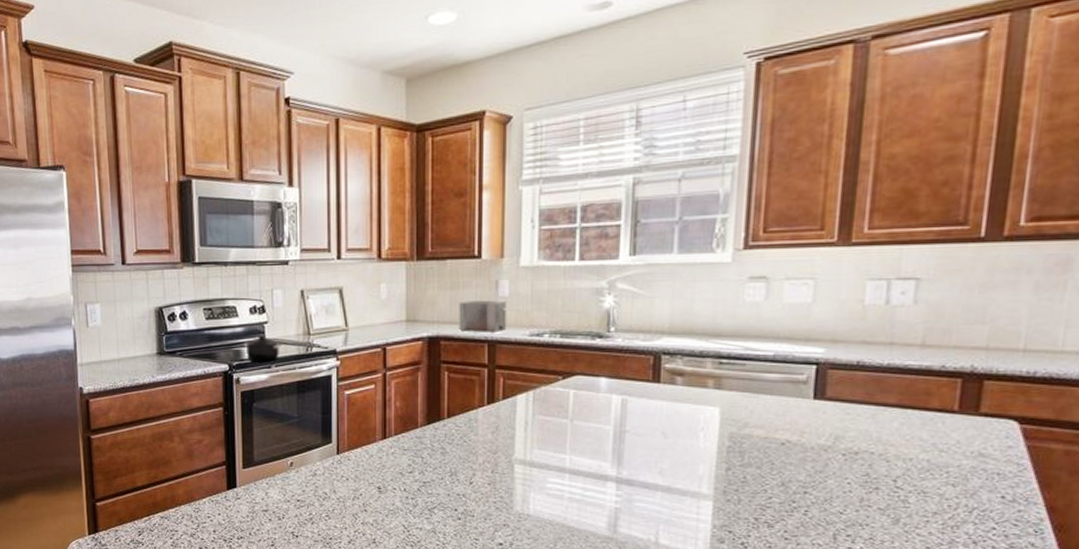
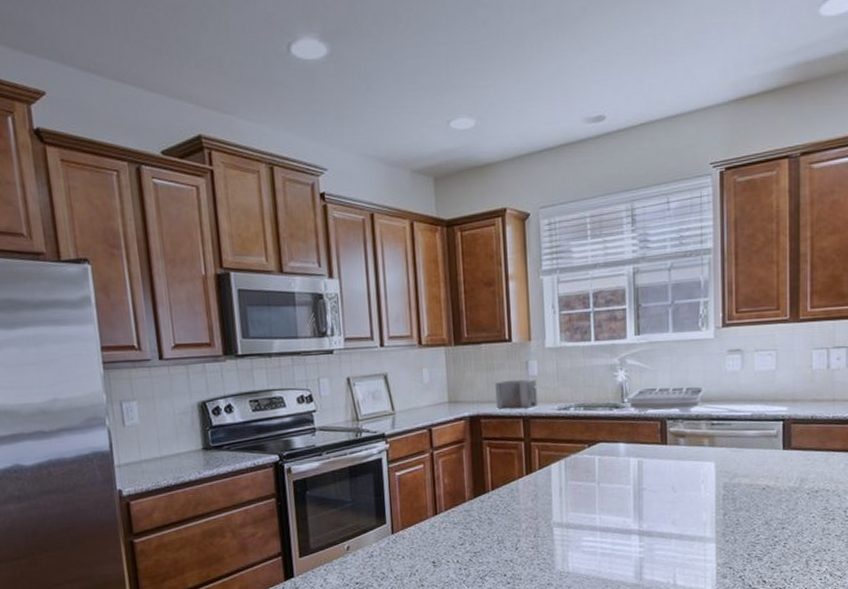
saucepan: present [243,334,283,362] -> none [292,422,333,451]
dish rack: none [613,316,718,348] -> present [626,386,707,413]

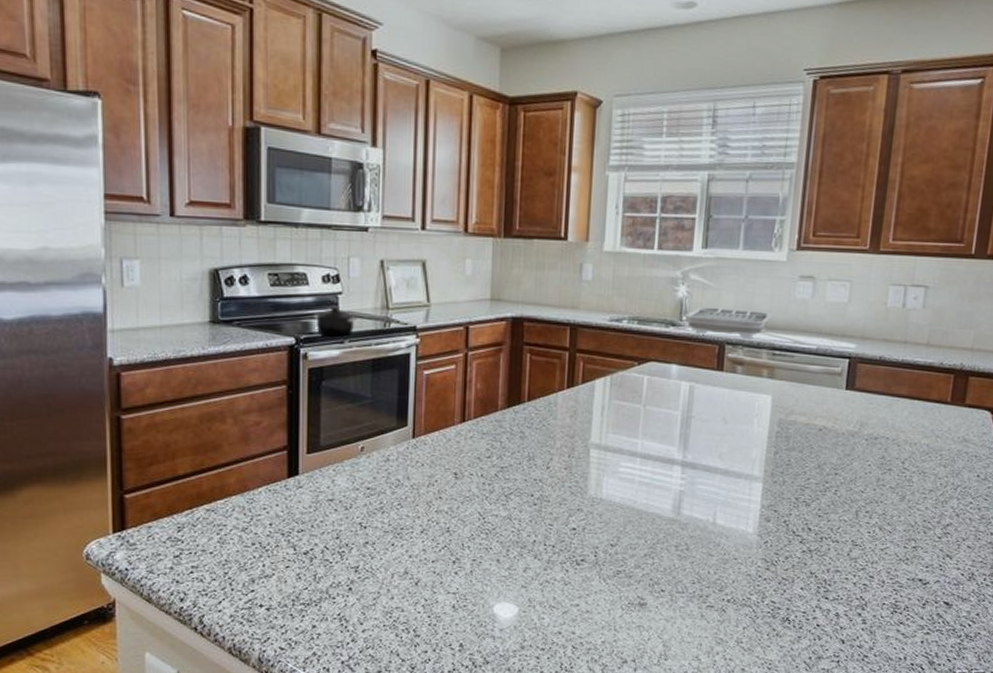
saucepan: none [292,422,333,451] -> present [313,305,358,337]
toaster: present [495,379,538,411] -> none [542,282,590,317]

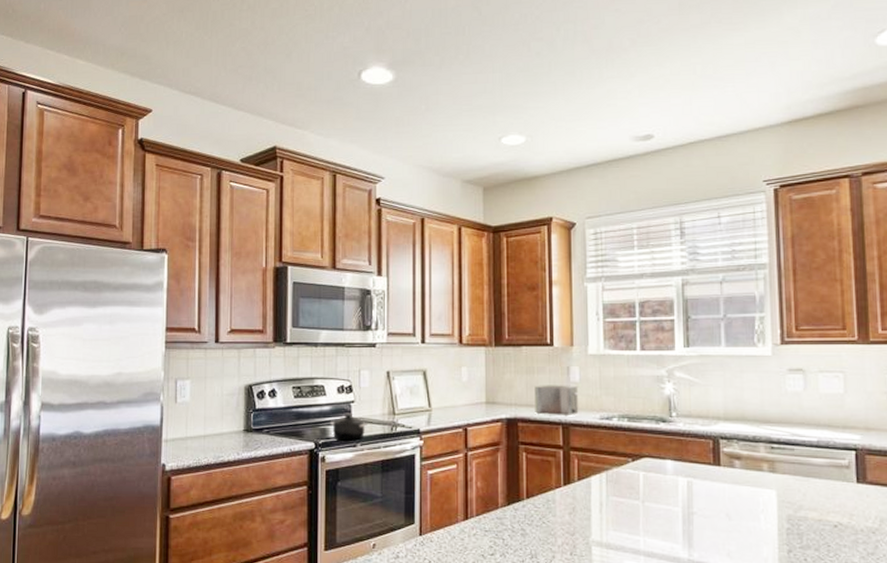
toaster: none [542,282,590,317] -> present [534,385,579,417]
dish rack: present [685,307,773,339] -> none [675,403,766,433]

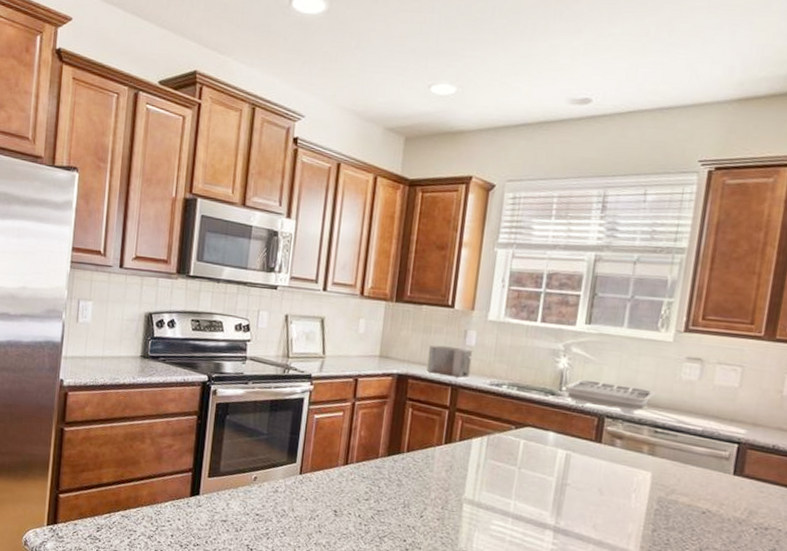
saucepan: present [329,413,369,441] -> none [224,350,262,379]
dish rack: none [675,403,766,433] -> present [565,379,657,415]

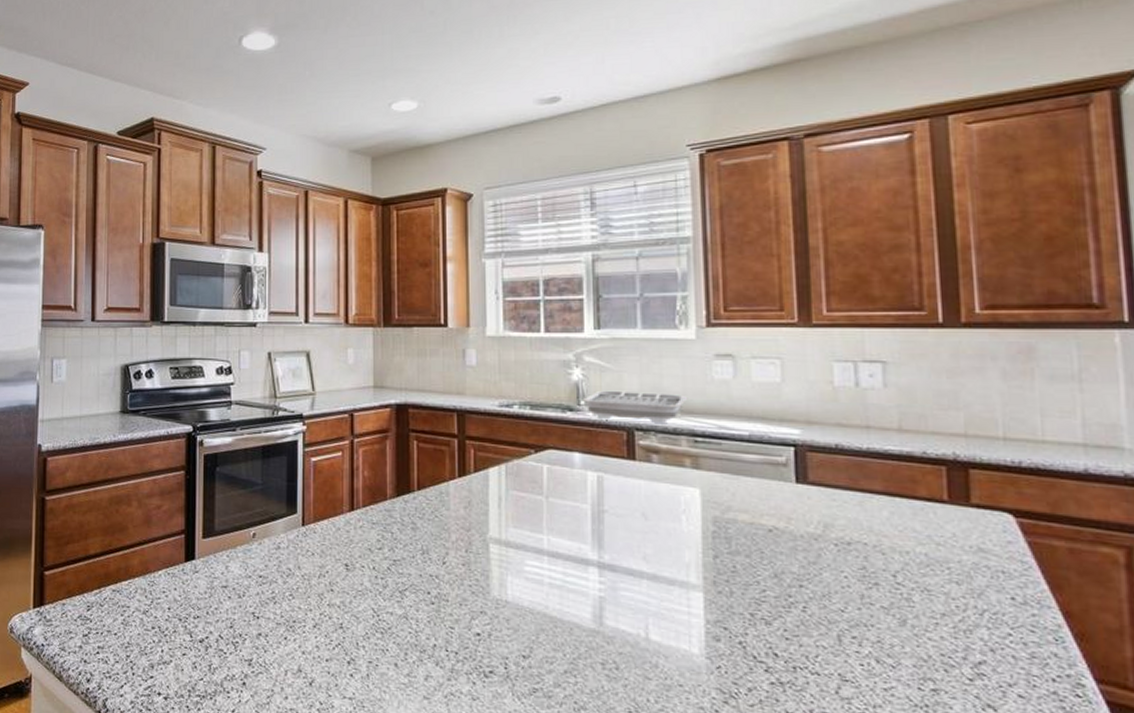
toaster: present [426,345,473,379] -> none [427,368,476,403]

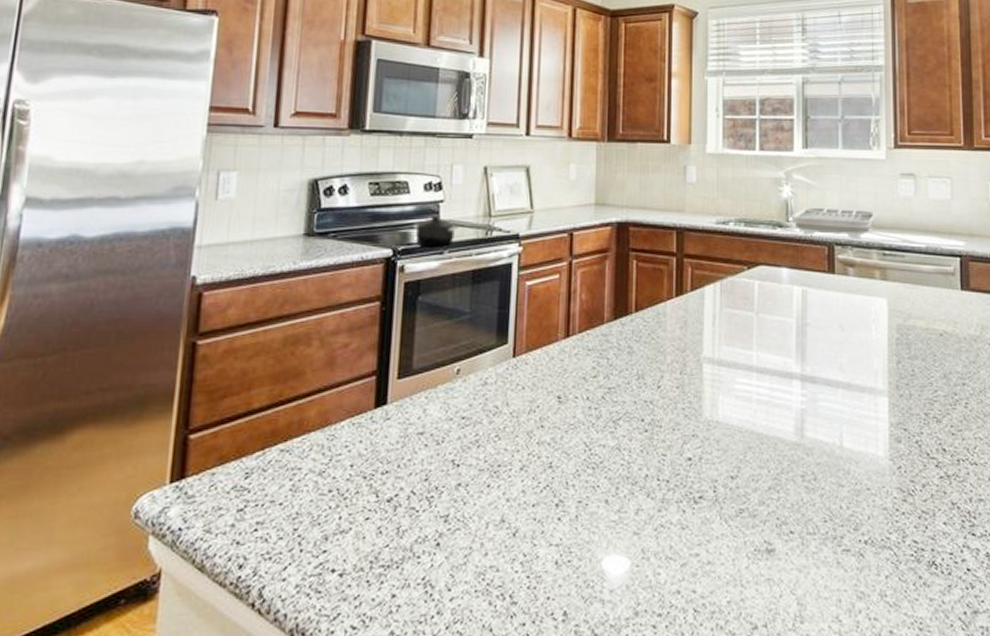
saucepan: none [208,395,249,425] -> present [412,214,459,247]

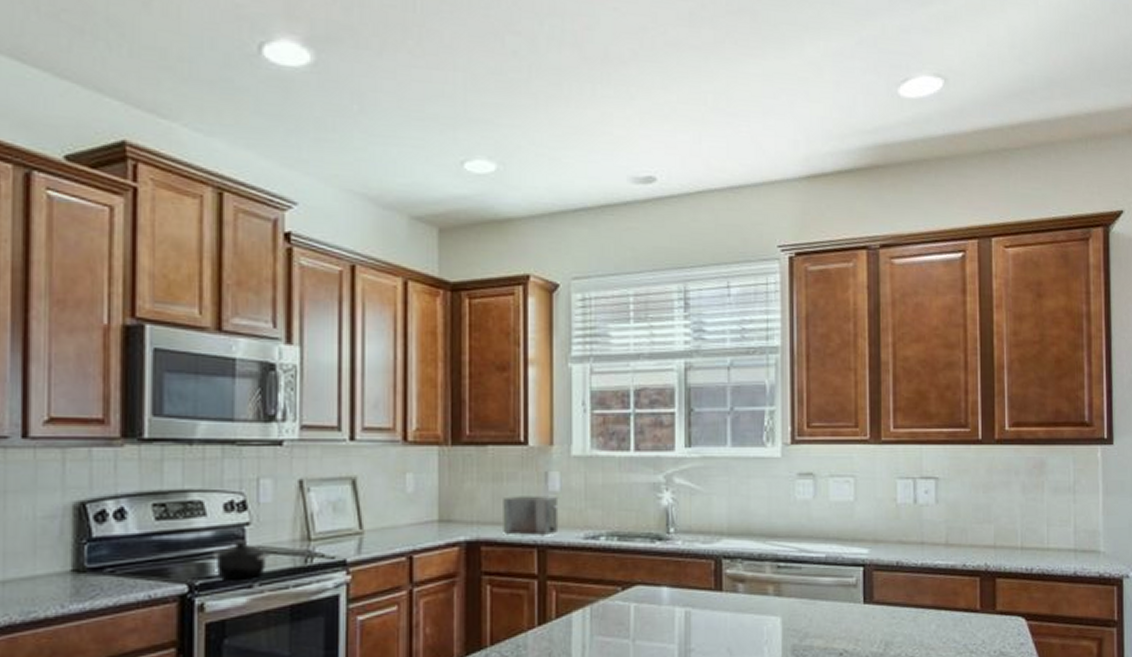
toaster: none [648,185,695,221] -> present [503,495,559,537]
dish rack: present [791,207,879,239] -> none [673,515,773,550]

